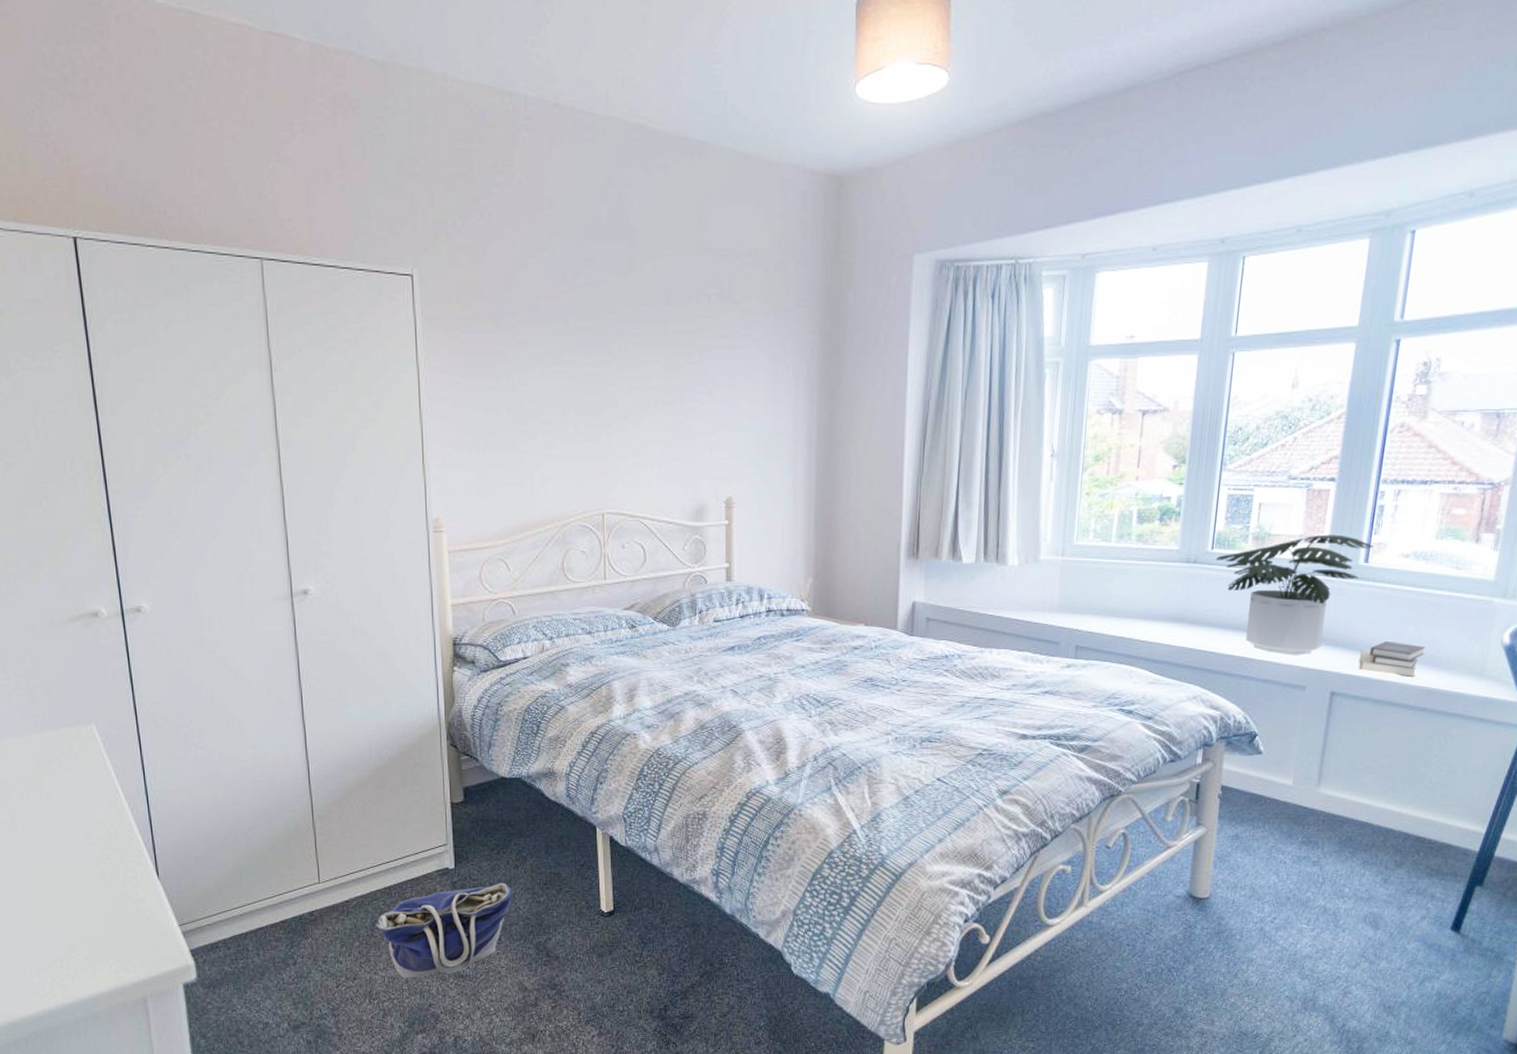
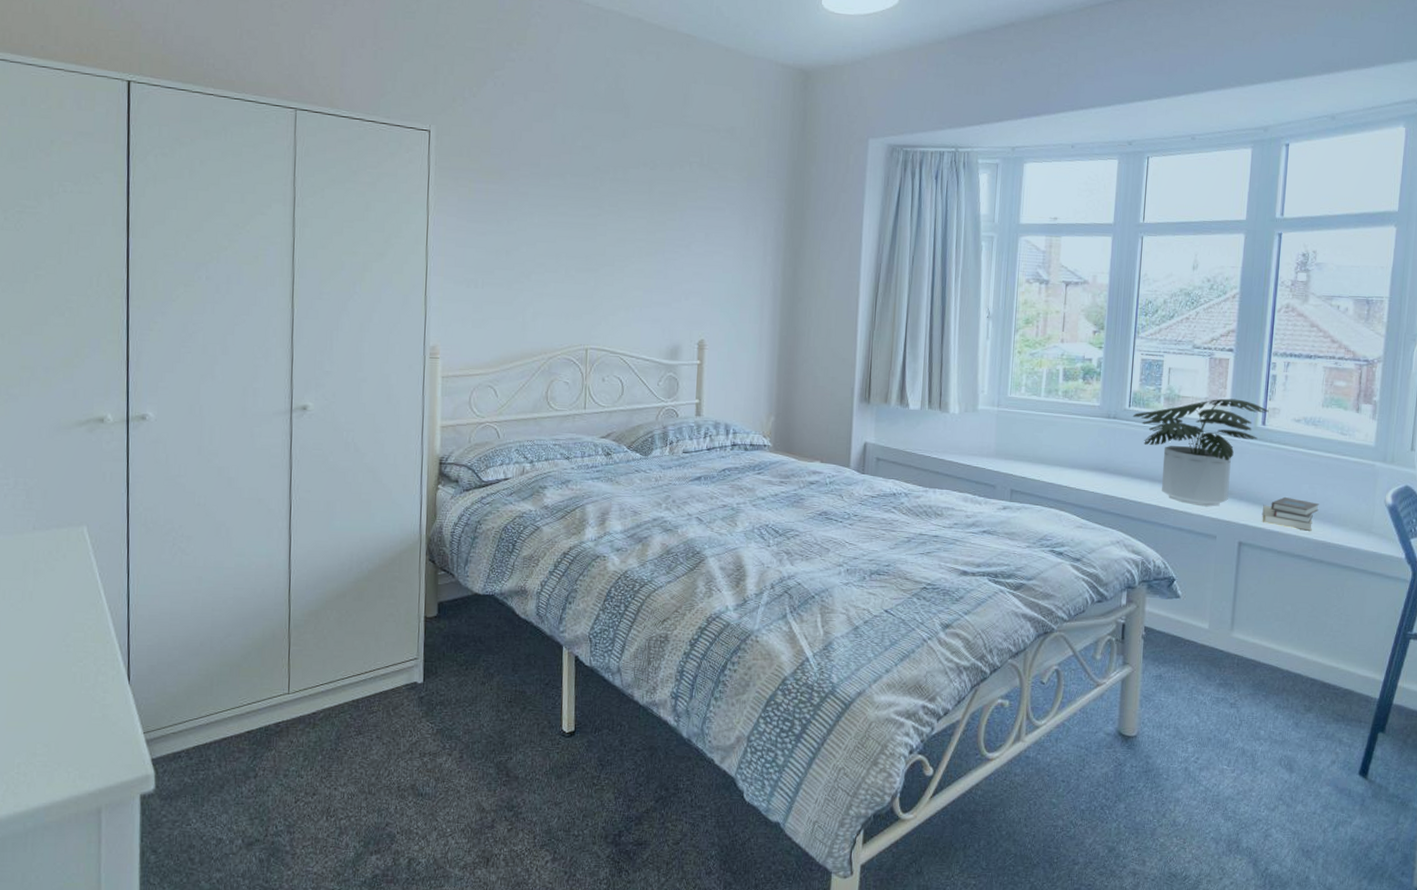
tote bag: present [376,882,513,979] -> none [341,699,478,796]

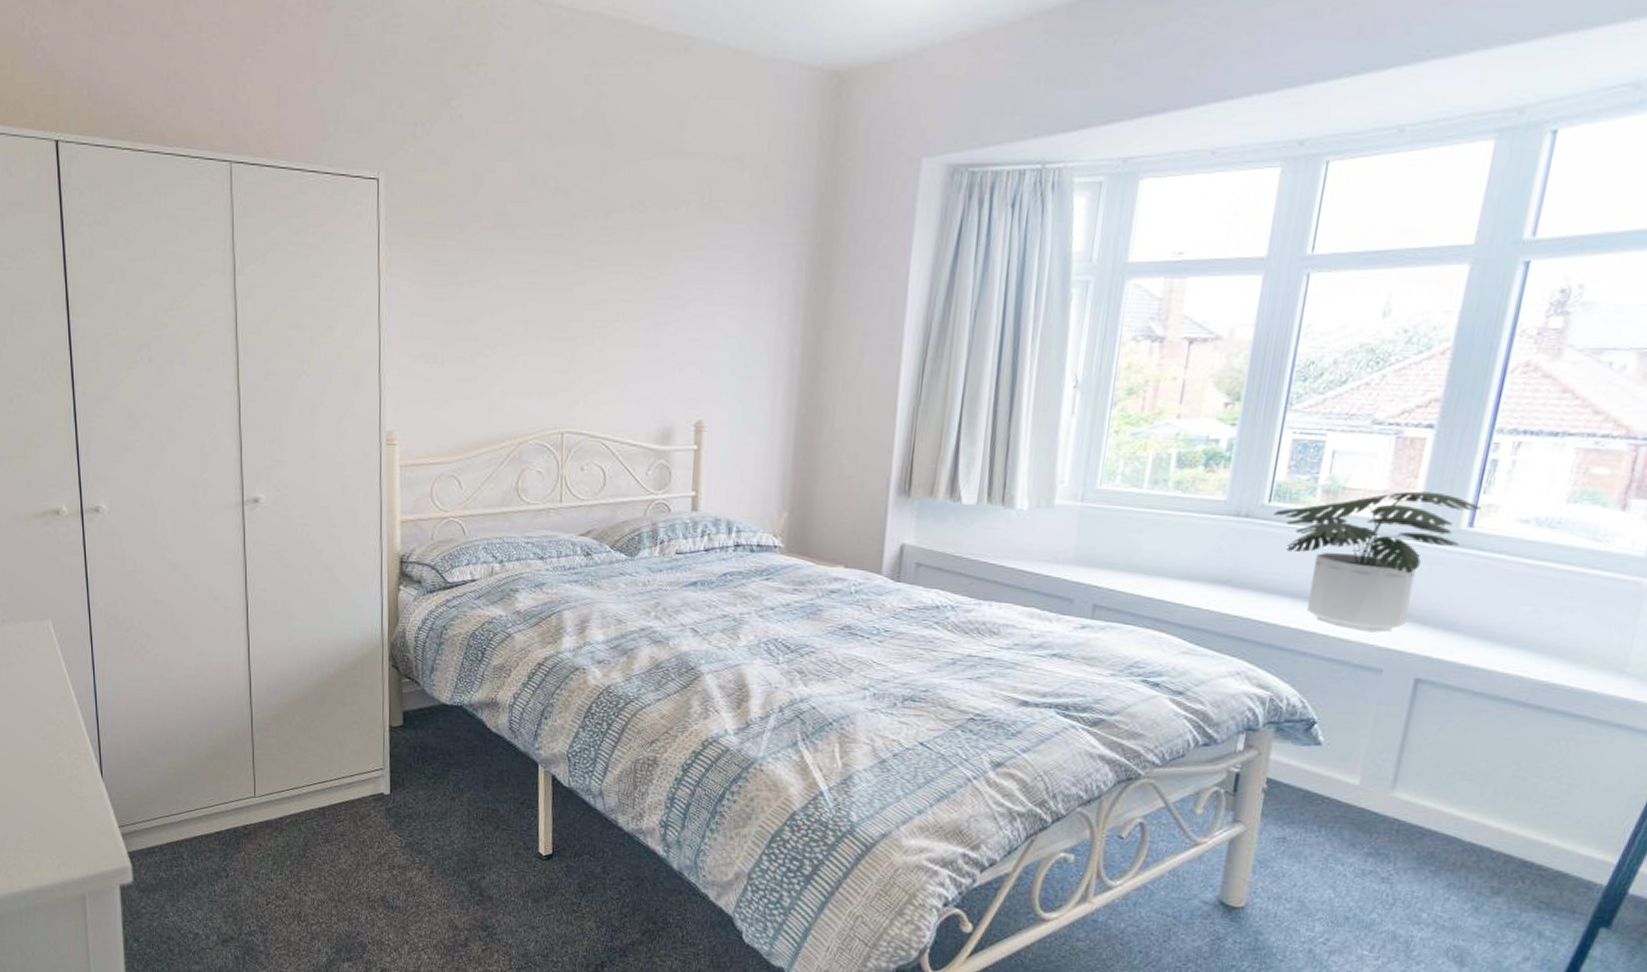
books: present [1262,496,1319,531] -> none [1453,621,1546,668]

